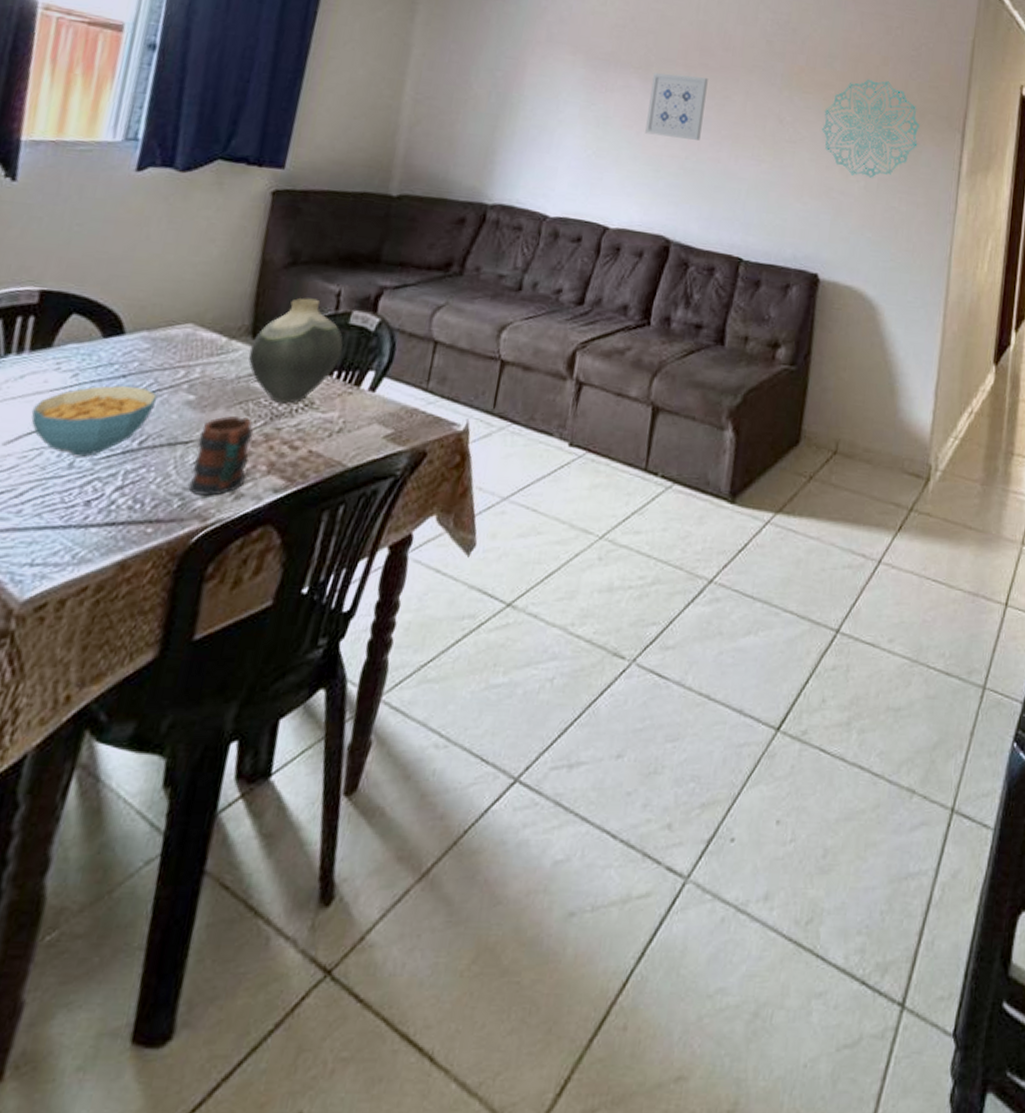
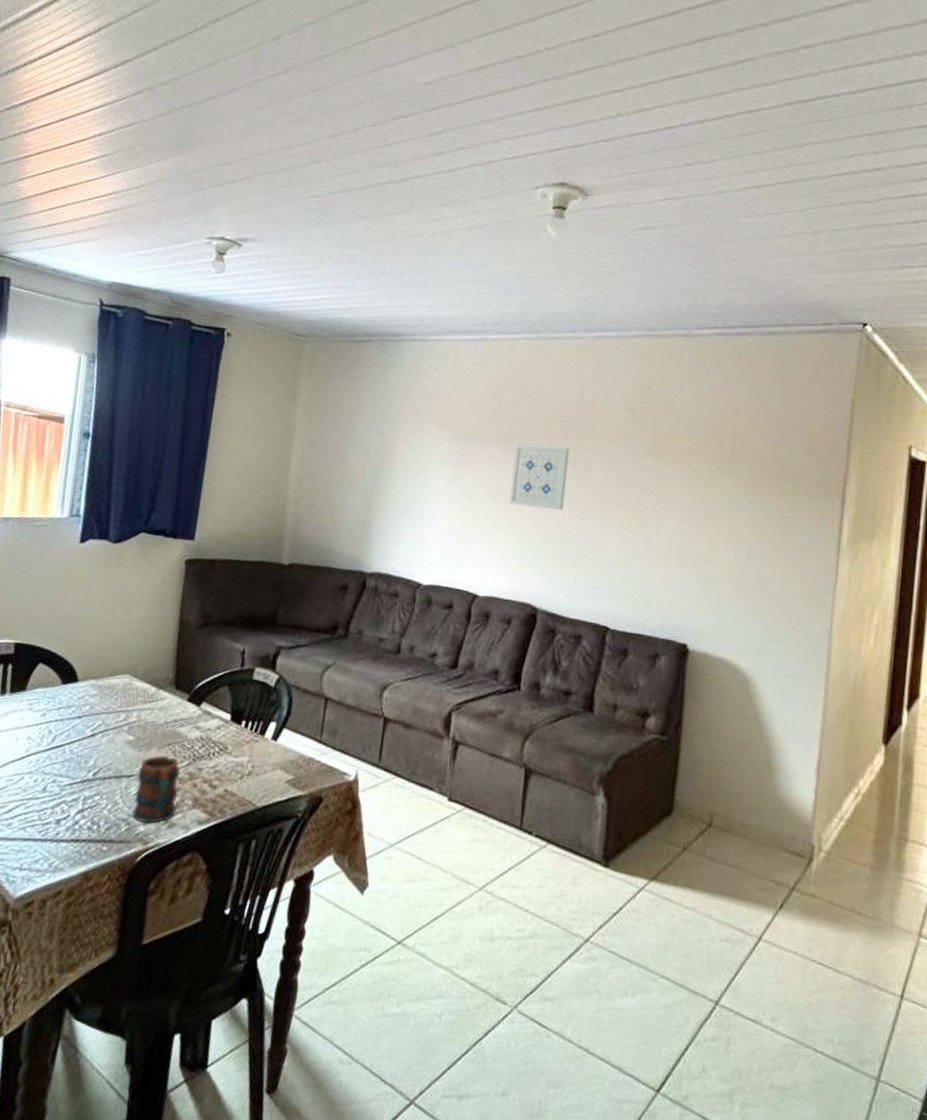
cereal bowl: present [31,385,158,457] -> none [14,724,106,783]
vase: present [248,298,344,404] -> none [173,655,249,748]
wall decoration: present [822,79,920,178] -> none [687,444,794,547]

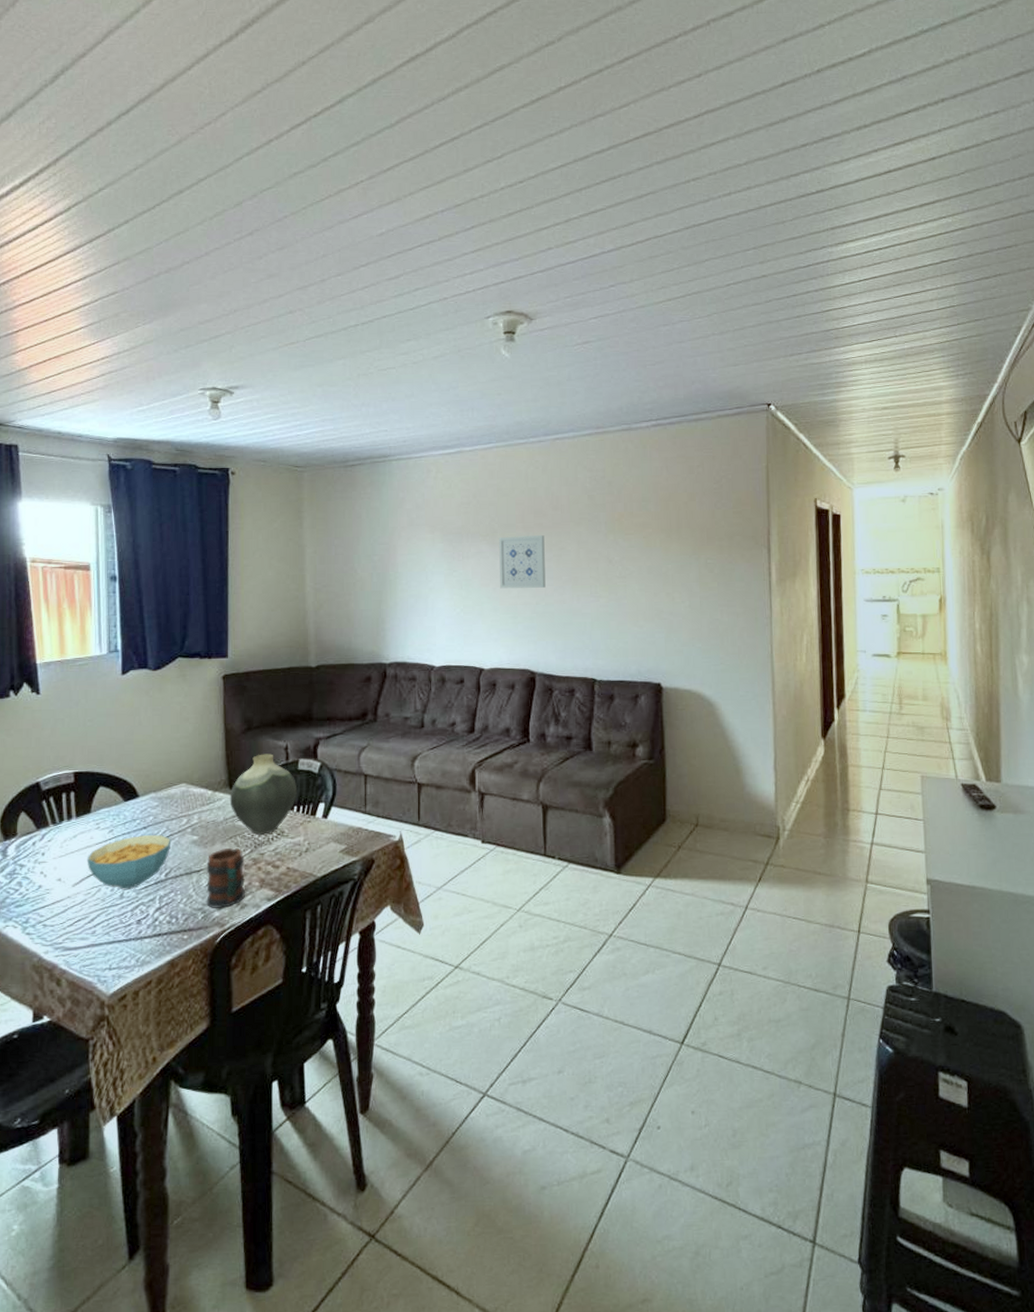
cereal bowl: none [14,724,106,783] -> present [87,834,172,889]
vase: none [173,655,249,748] -> present [229,754,298,835]

